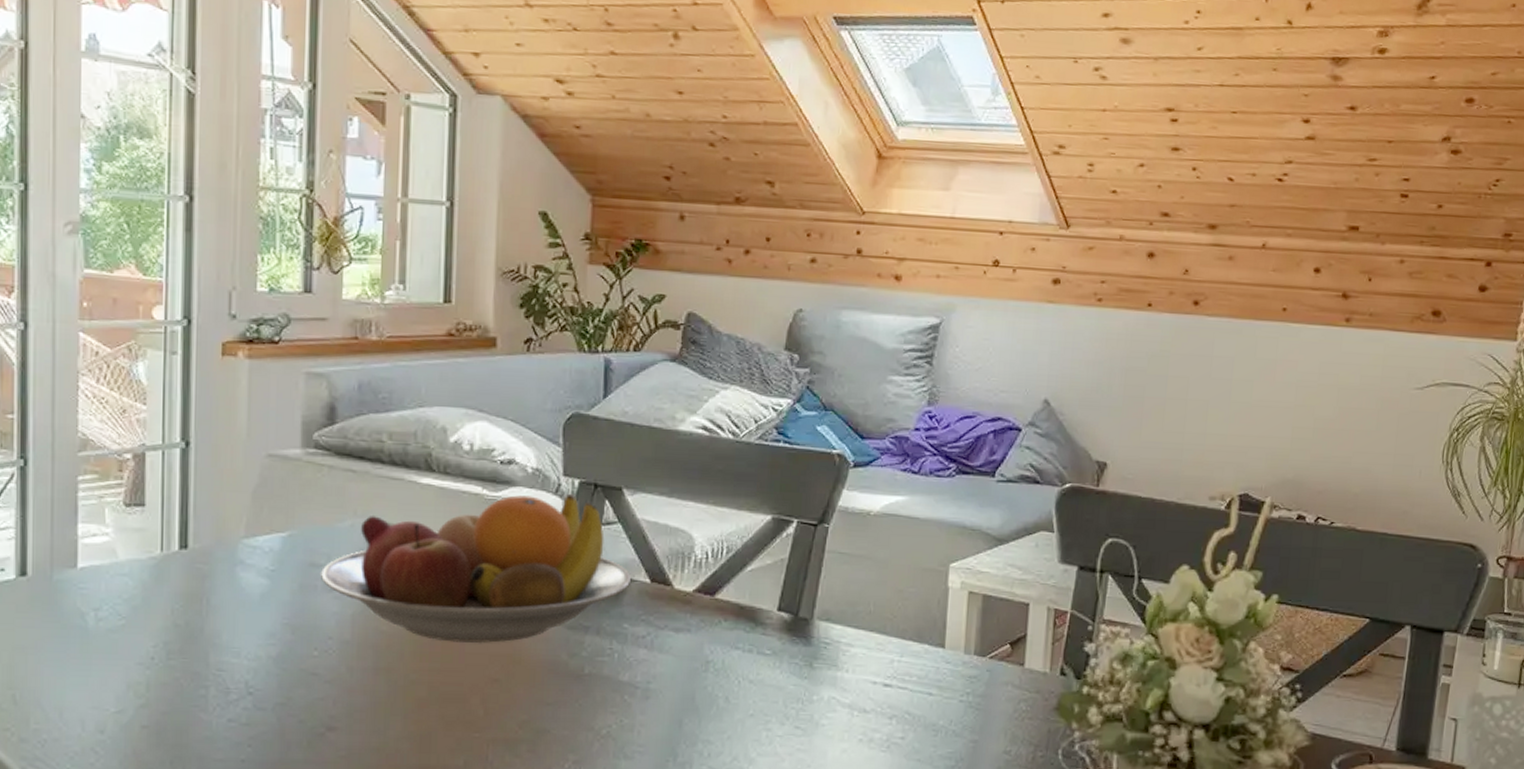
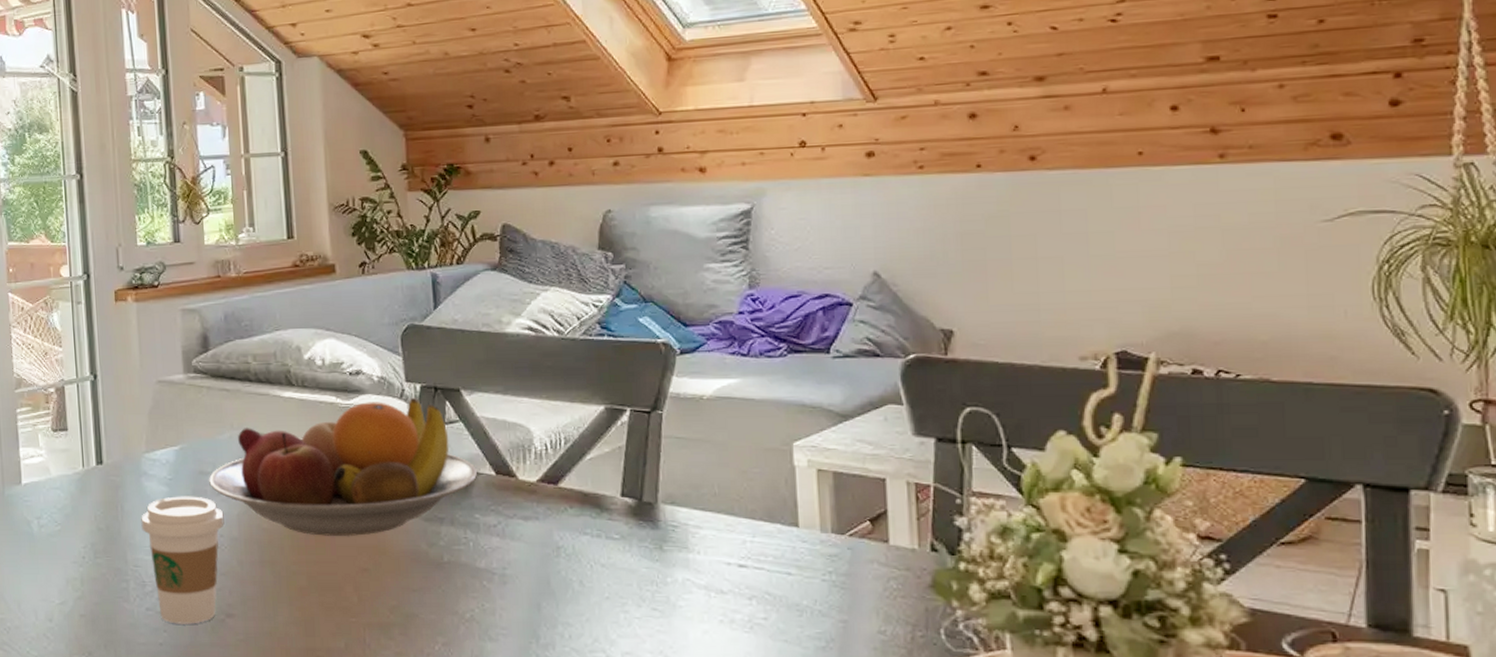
coffee cup: none [231,590,335,738] -> present [141,496,225,624]

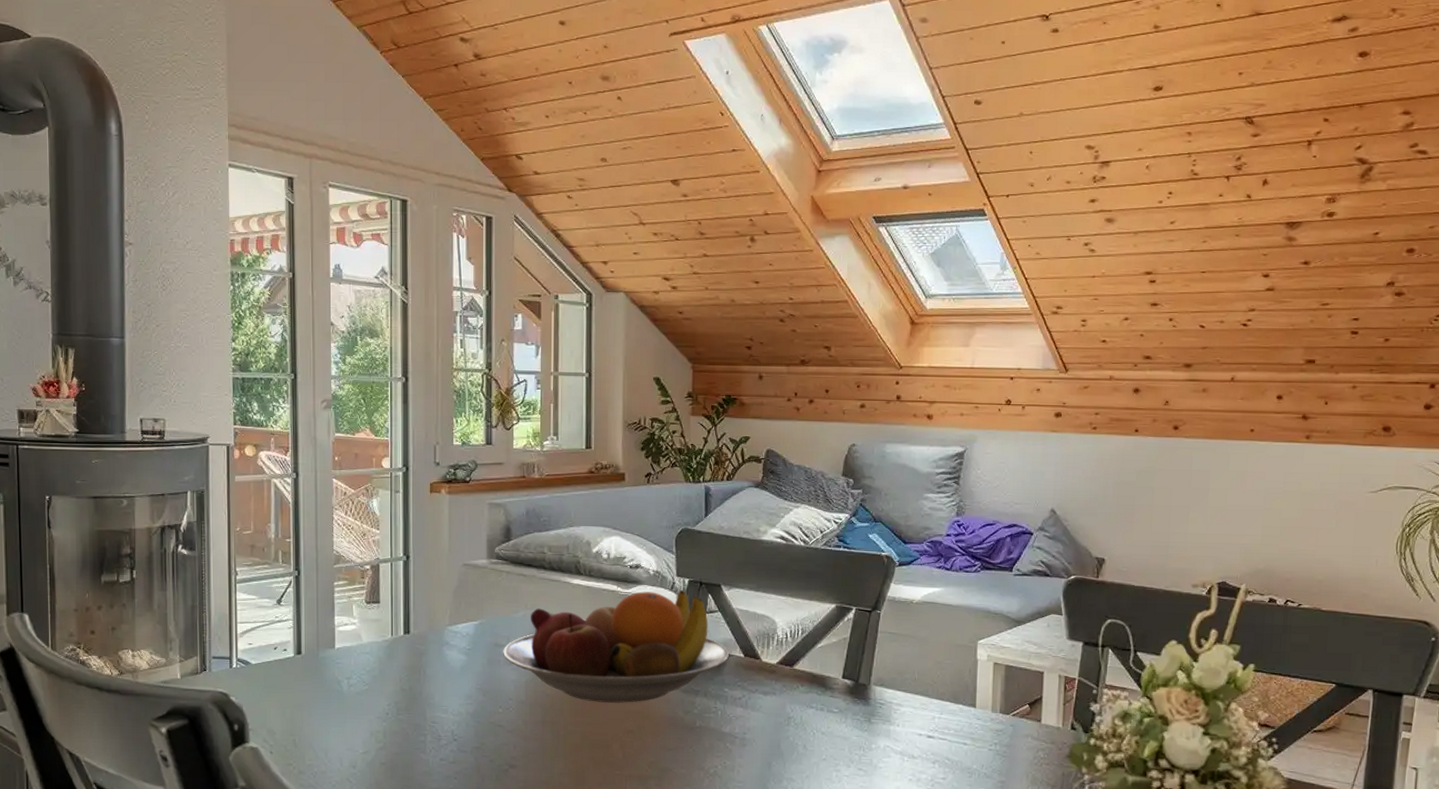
coffee cup: present [141,496,225,624] -> none [441,664,514,773]

